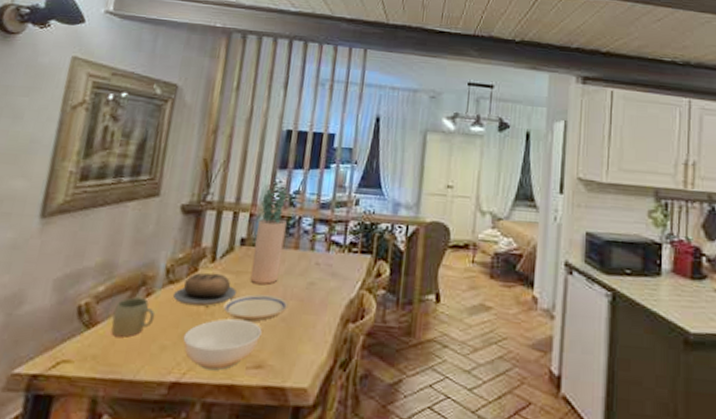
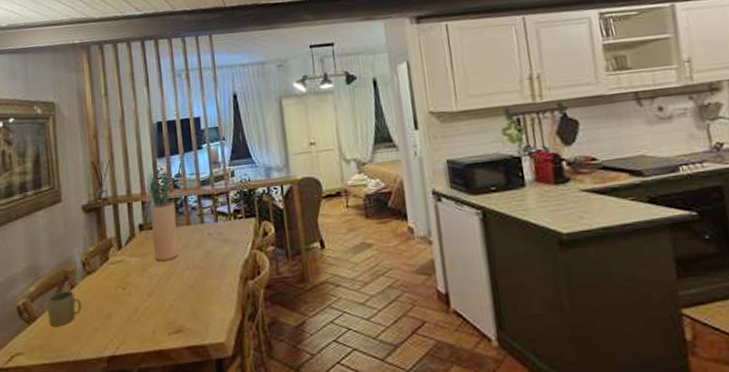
bread: present [172,273,236,307] -> none [92,258,145,290]
bowl: present [183,319,262,370] -> none [109,294,175,340]
plate: present [223,294,289,321] -> none [137,268,192,295]

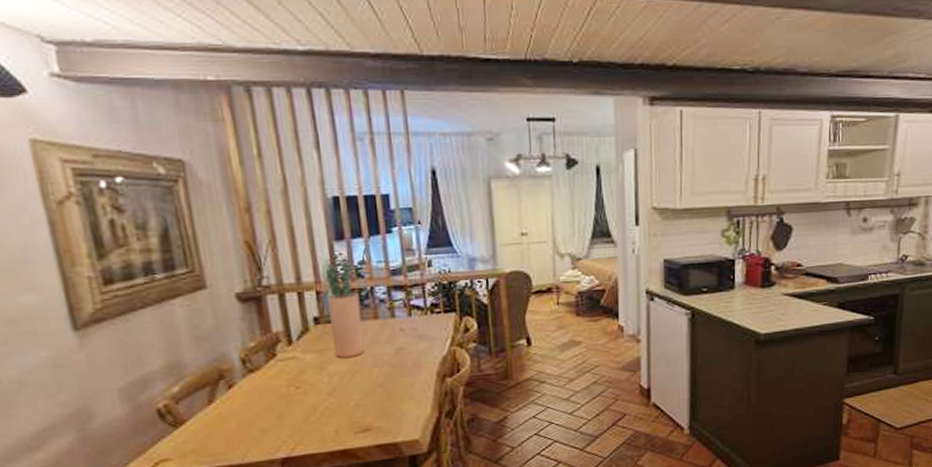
mug: present [47,291,82,327] -> none [198,390,245,430]

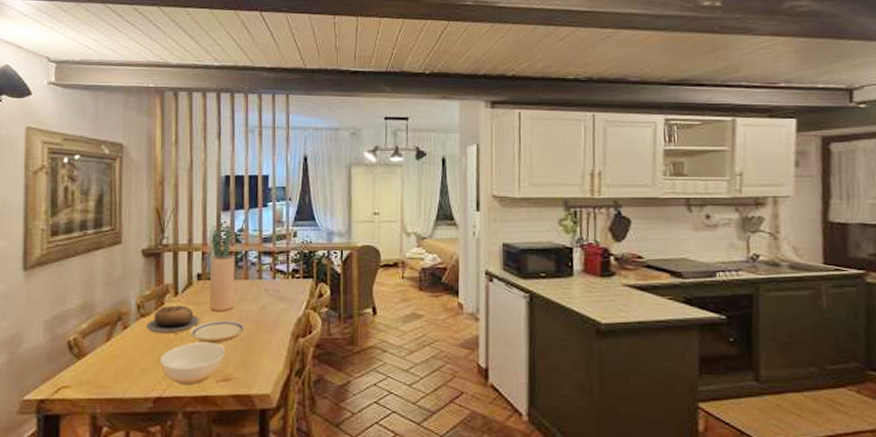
bread: none [256,354,324,390] -> present [145,305,199,334]
bowl: none [281,393,361,441] -> present [160,343,226,384]
plate: none [314,366,382,394] -> present [190,320,245,343]

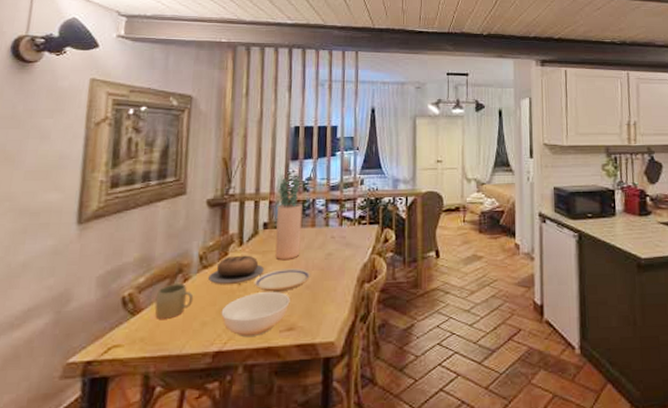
mug: none [98,331,134,364] -> present [154,284,194,319]

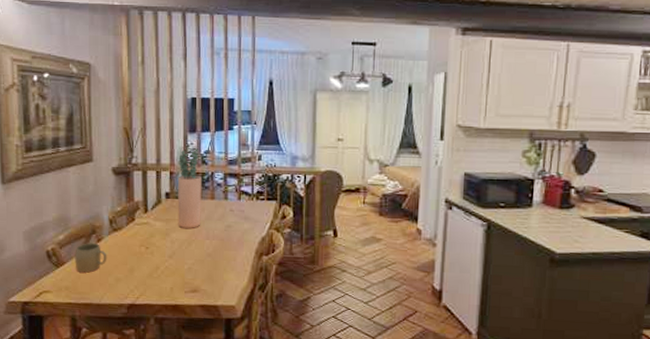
bread: present [207,255,264,285] -> none [118,221,168,248]
bowl: present [221,292,290,336] -> none [132,256,193,294]
plate: present [254,268,311,292] -> none [160,236,212,257]

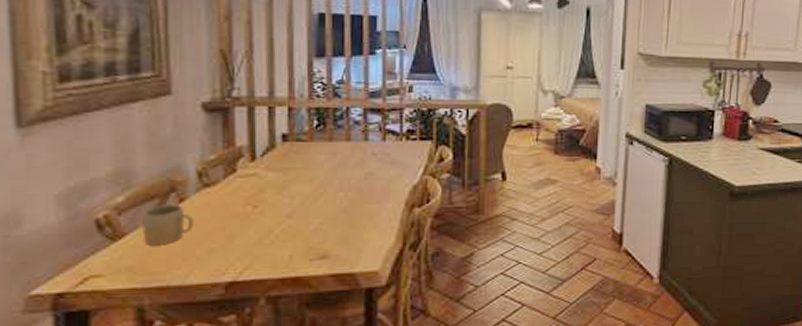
vase: present [178,141,202,229] -> none [300,68,333,180]

